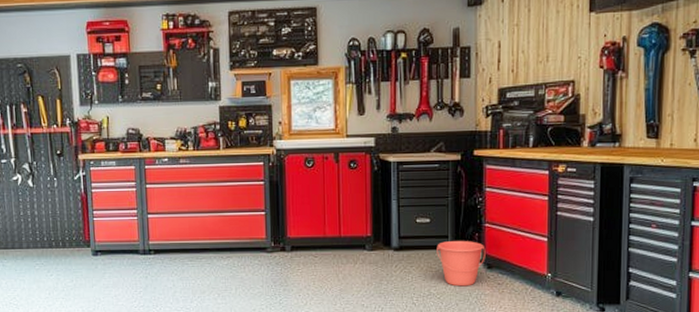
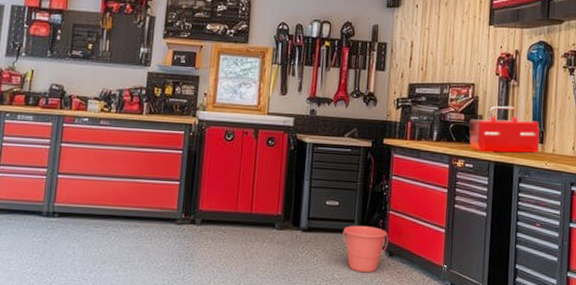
toolbox: none [570,100,655,154] -> present [469,105,540,153]

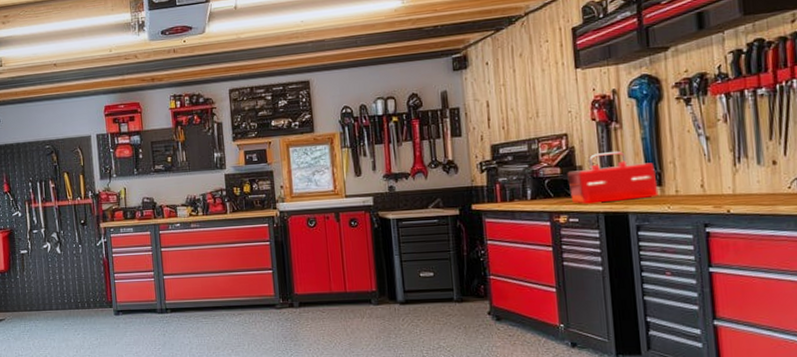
bucket: present [343,225,388,273] -> none [442,292,493,339]

